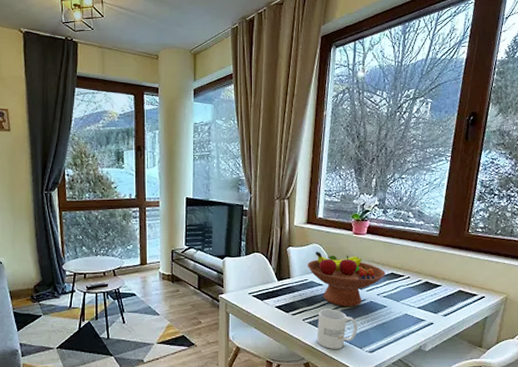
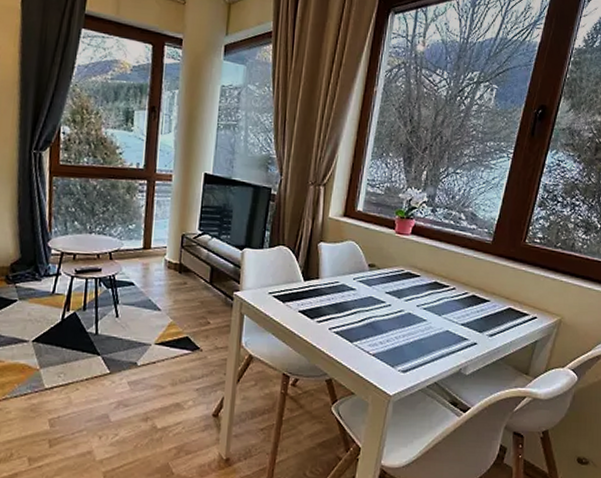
fruit bowl: present [307,251,386,307] -> none [339,250,428,318]
mug: present [317,309,357,349] -> none [343,317,391,366]

